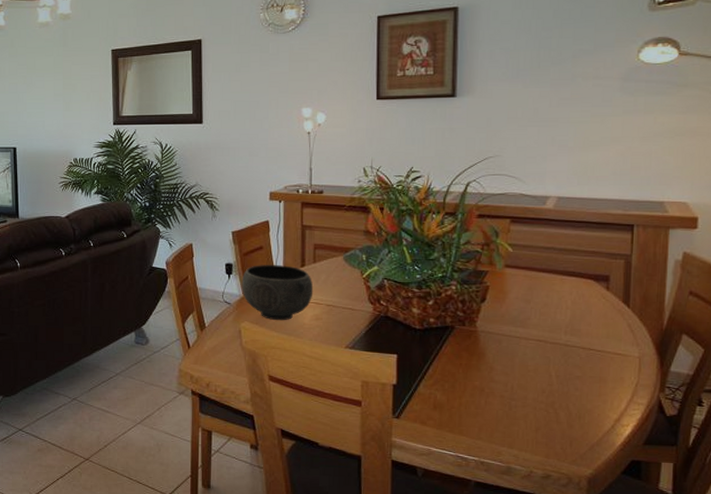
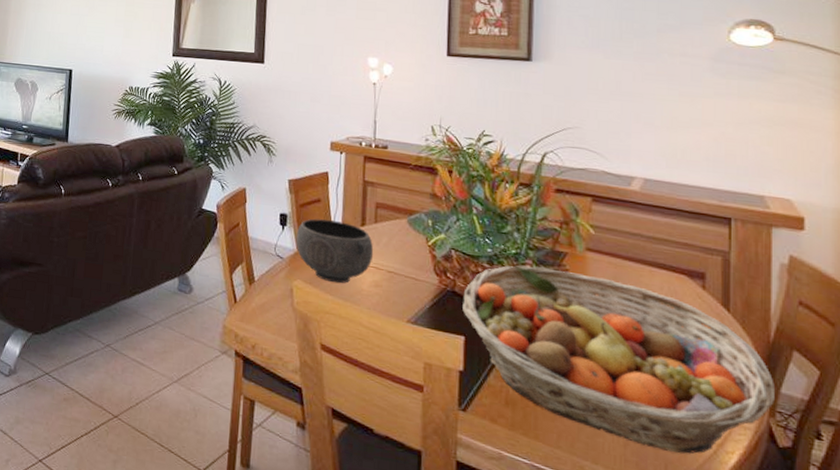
fruit basket: none [395,286,666,431] -> present [463,265,776,454]

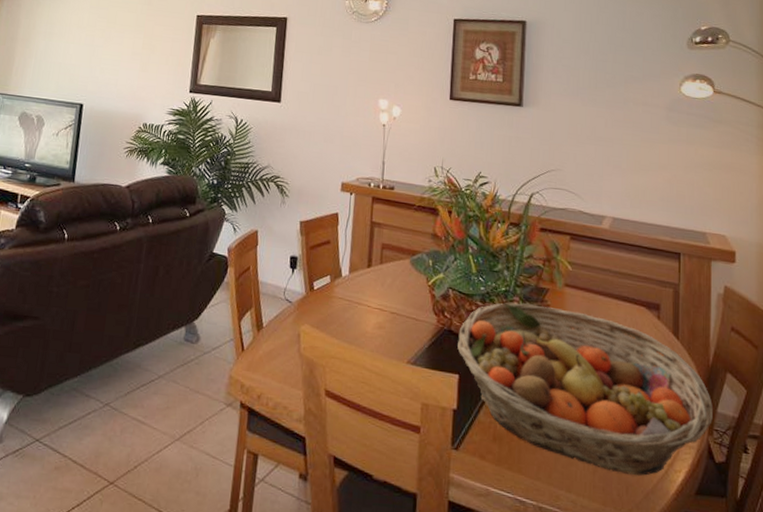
bowl: present [295,218,374,284] -> none [304,261,379,327]

